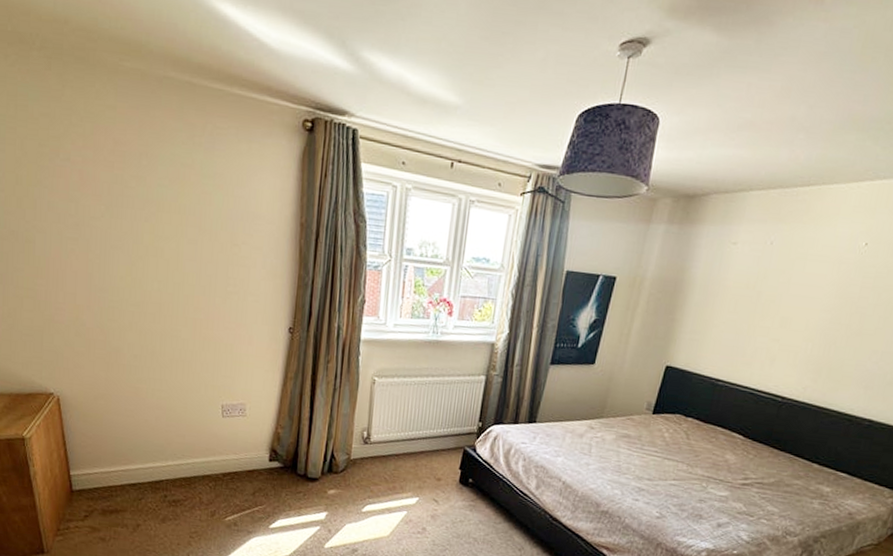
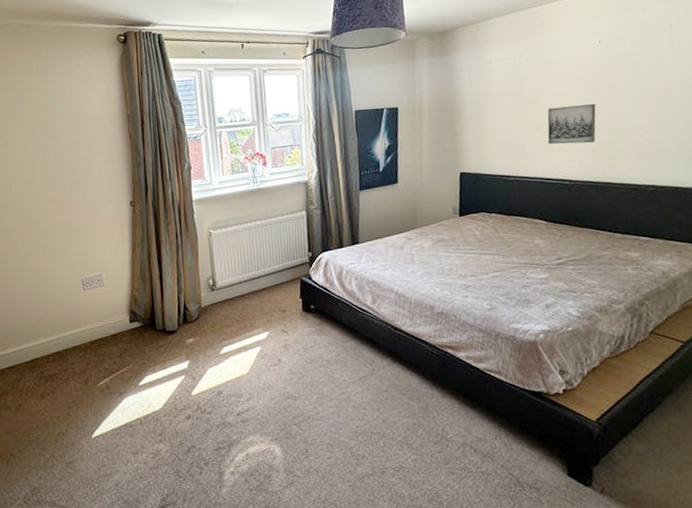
wall art: none [771,311,838,361] -> present [547,103,596,144]

